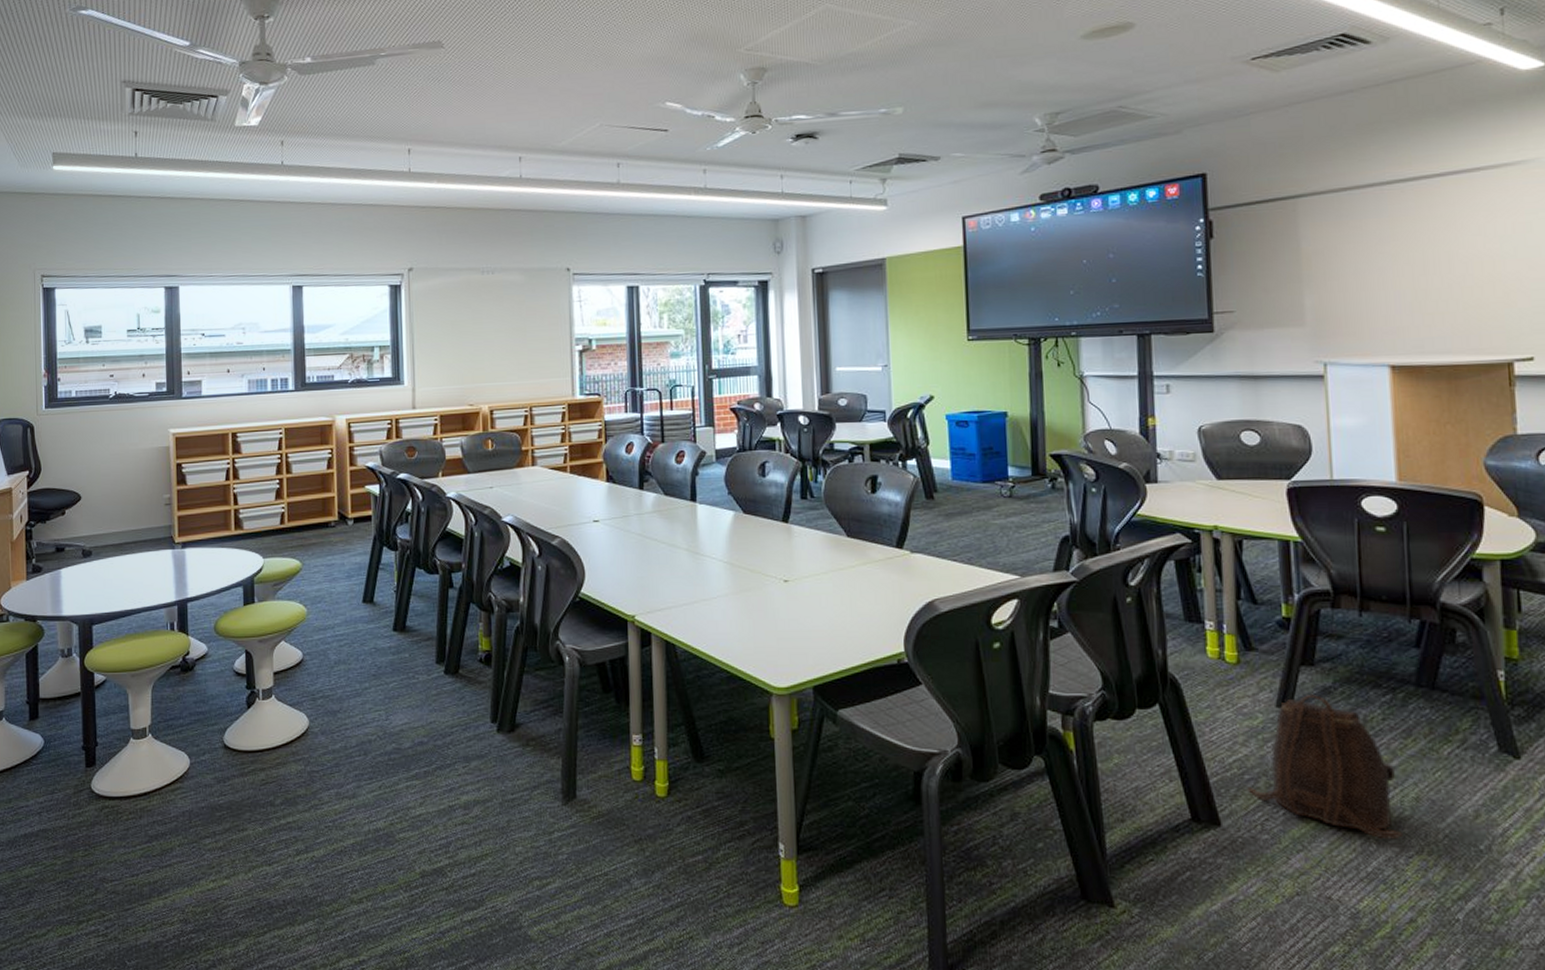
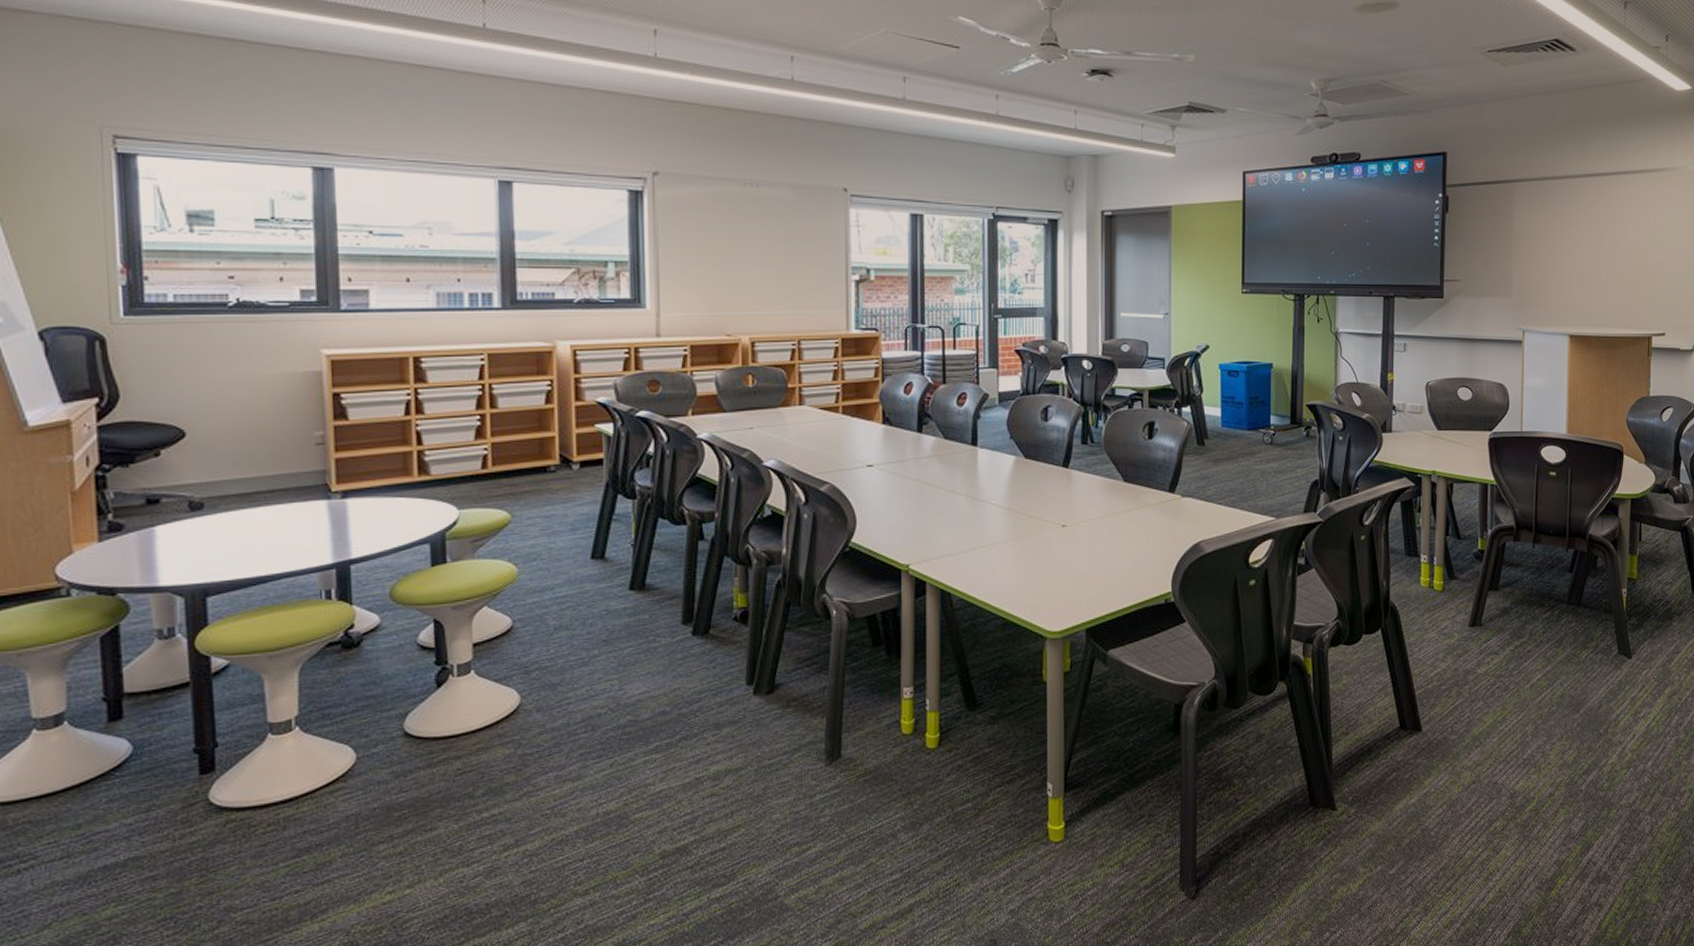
backpack: present [1247,695,1404,840] -> none [1443,615,1551,731]

